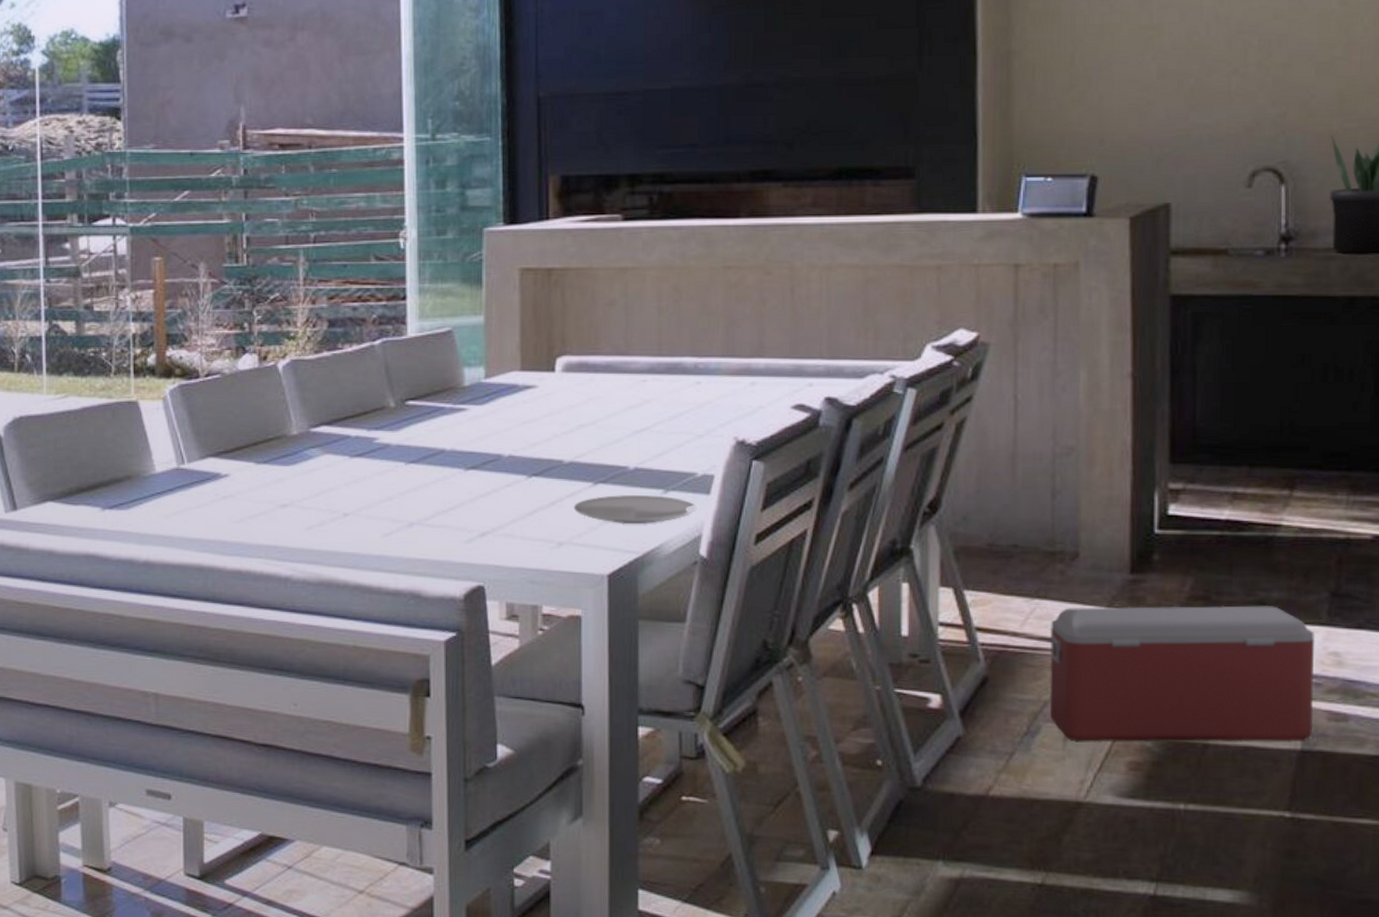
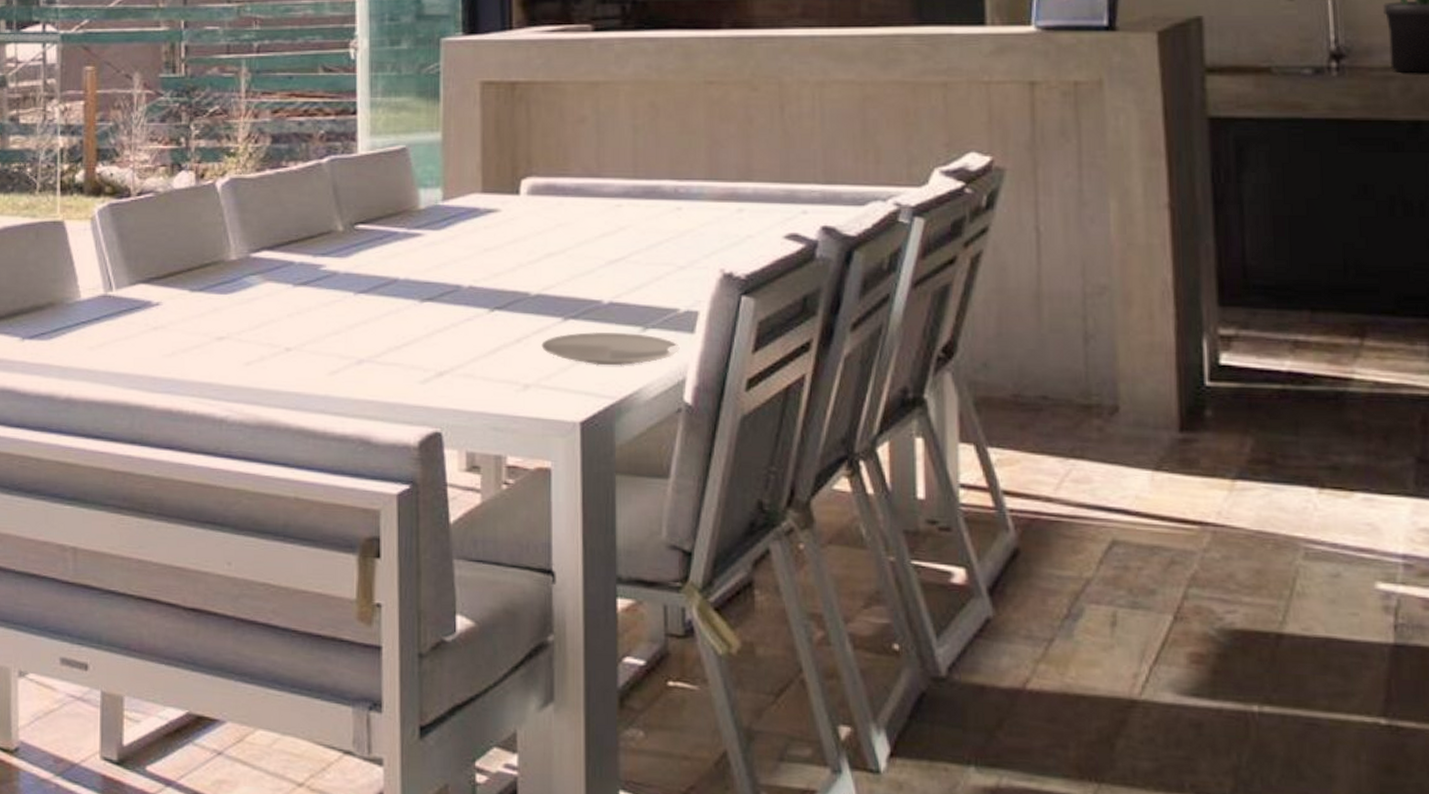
cooler: present [1049,605,1315,742] -> none [1089,469,1407,633]

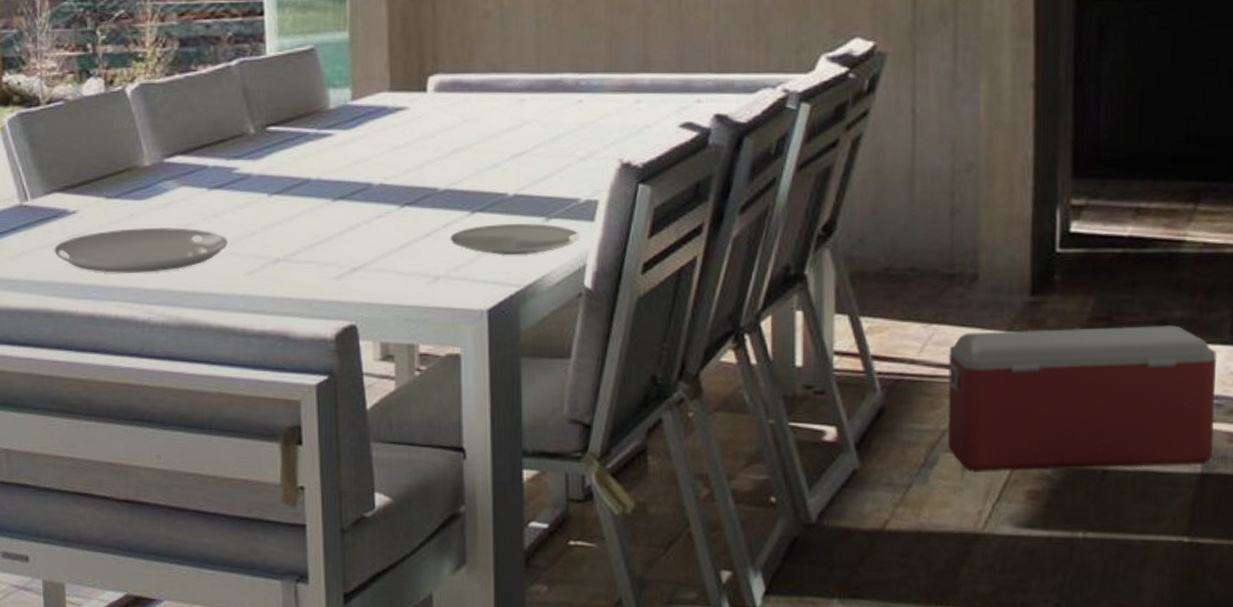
plate: none [134,322,311,369] -> present [53,227,228,273]
cooler: none [1089,469,1407,633] -> present [947,325,1218,471]

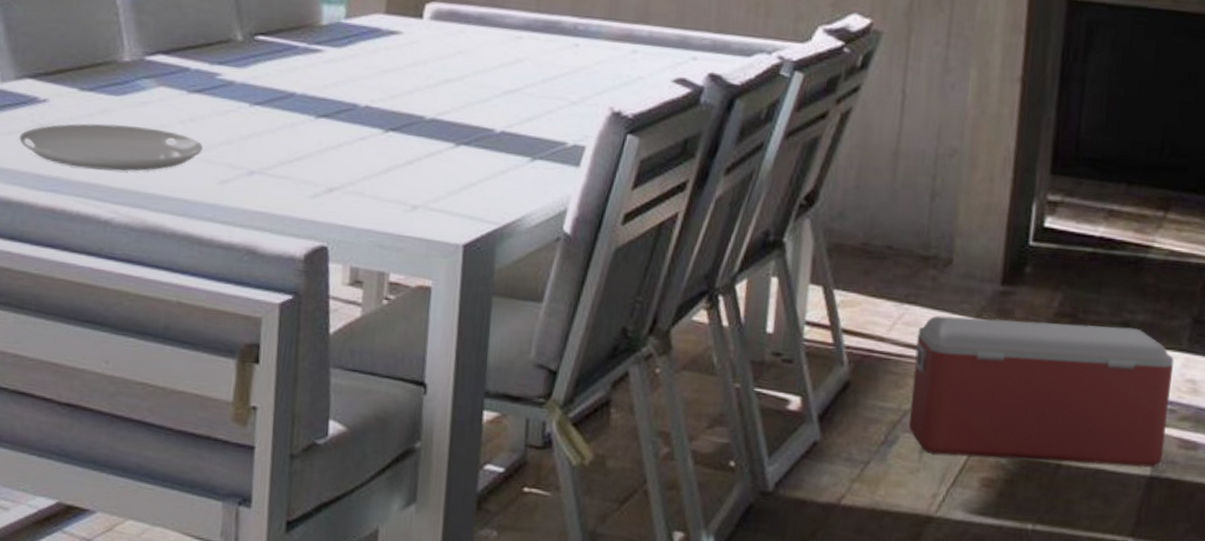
plate: present [450,223,581,256] -> none [432,159,564,194]

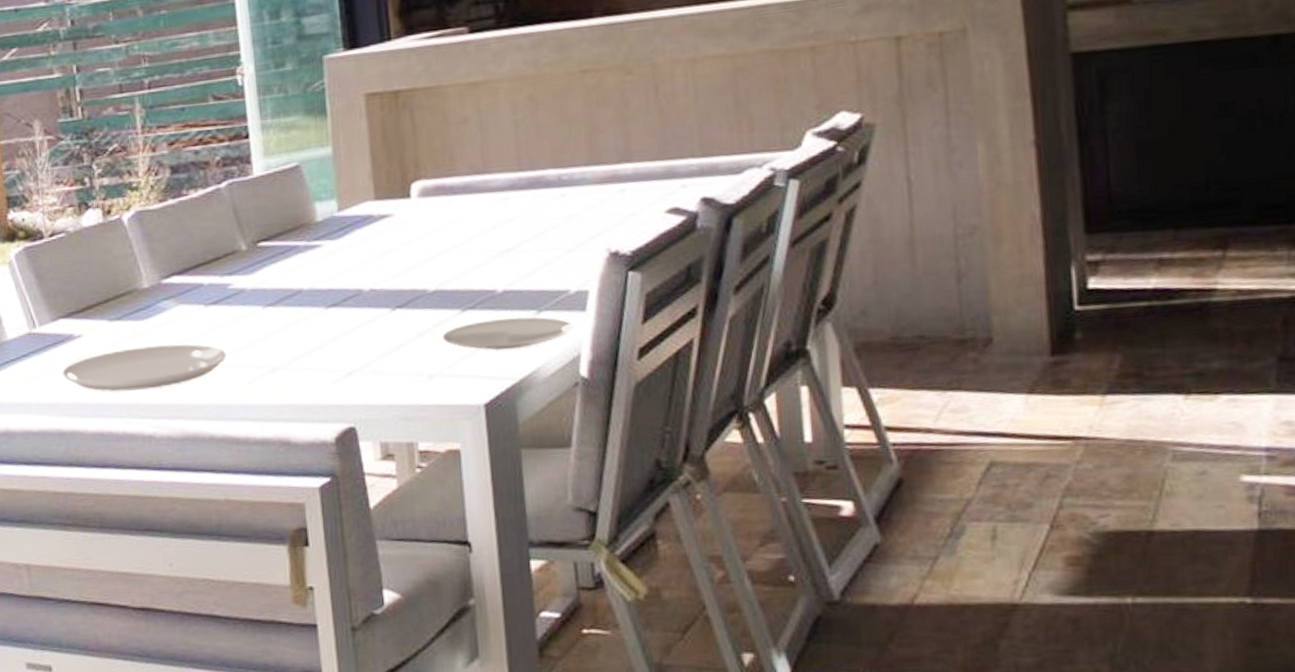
plate: none [432,159,564,194] -> present [442,317,573,351]
cooler: present [908,315,1175,467] -> none [966,377,1270,538]

